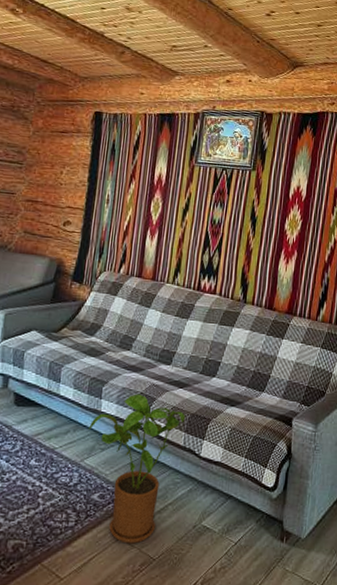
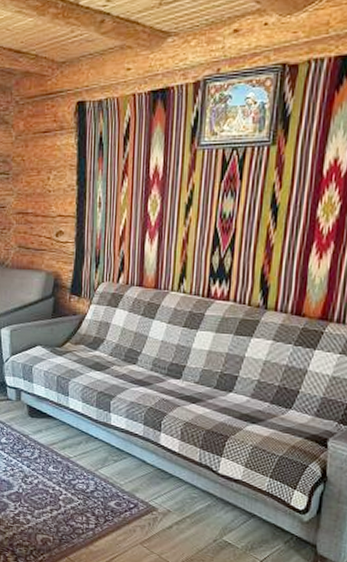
house plant: present [88,394,186,544] -> none [100,408,201,550]

